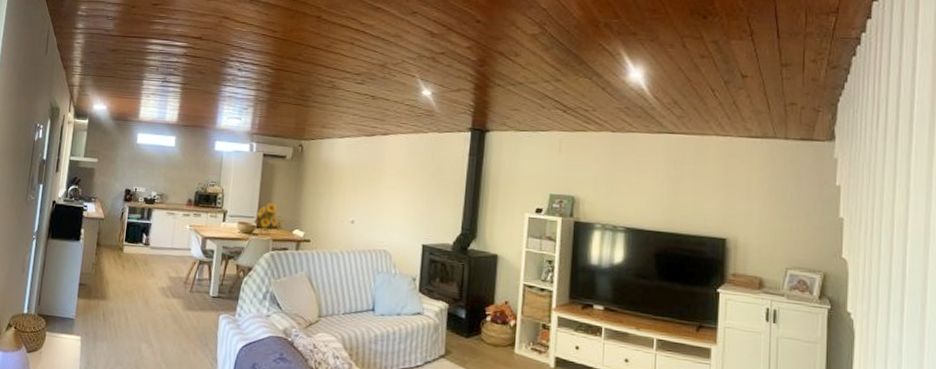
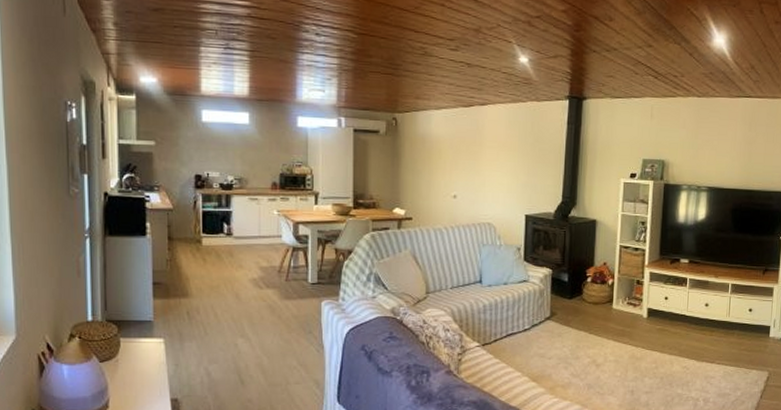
flower bouquet: present [254,202,278,236] -> none [351,180,376,216]

